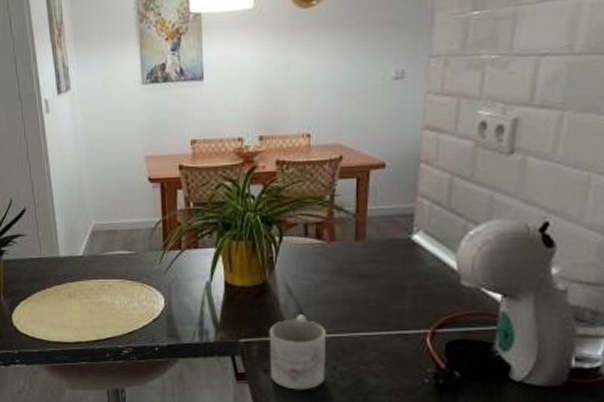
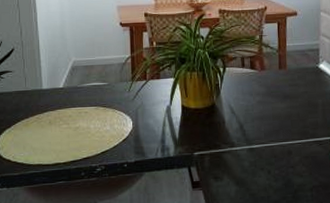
mug: present [269,315,327,390] -> none [217,129,263,193]

